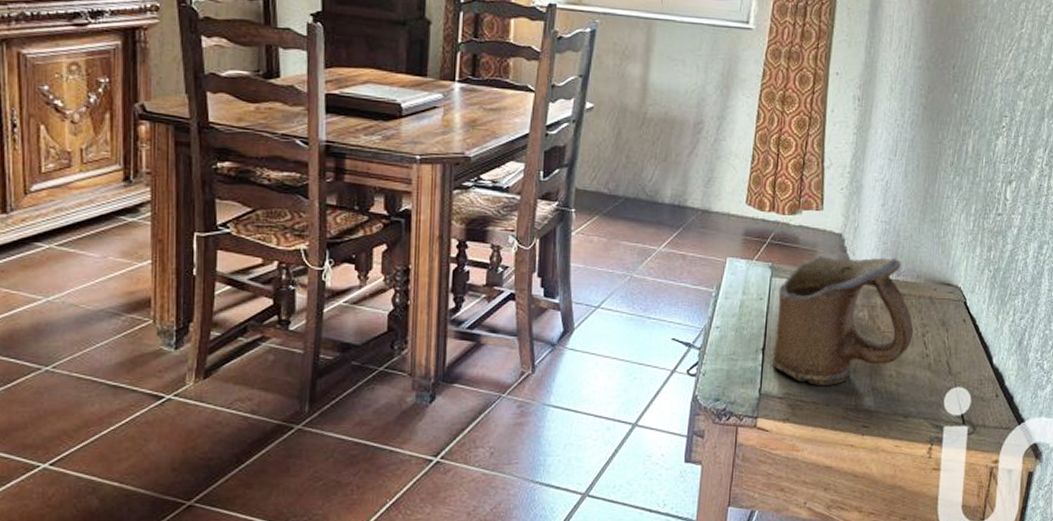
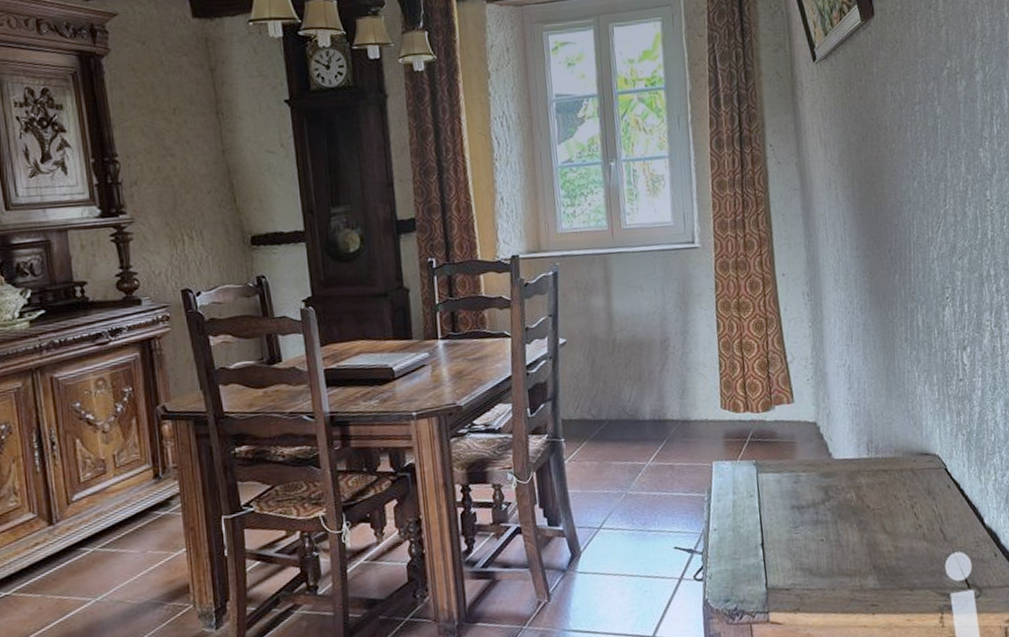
ceramic pitcher: present [772,256,913,385] -> none [766,436,903,572]

